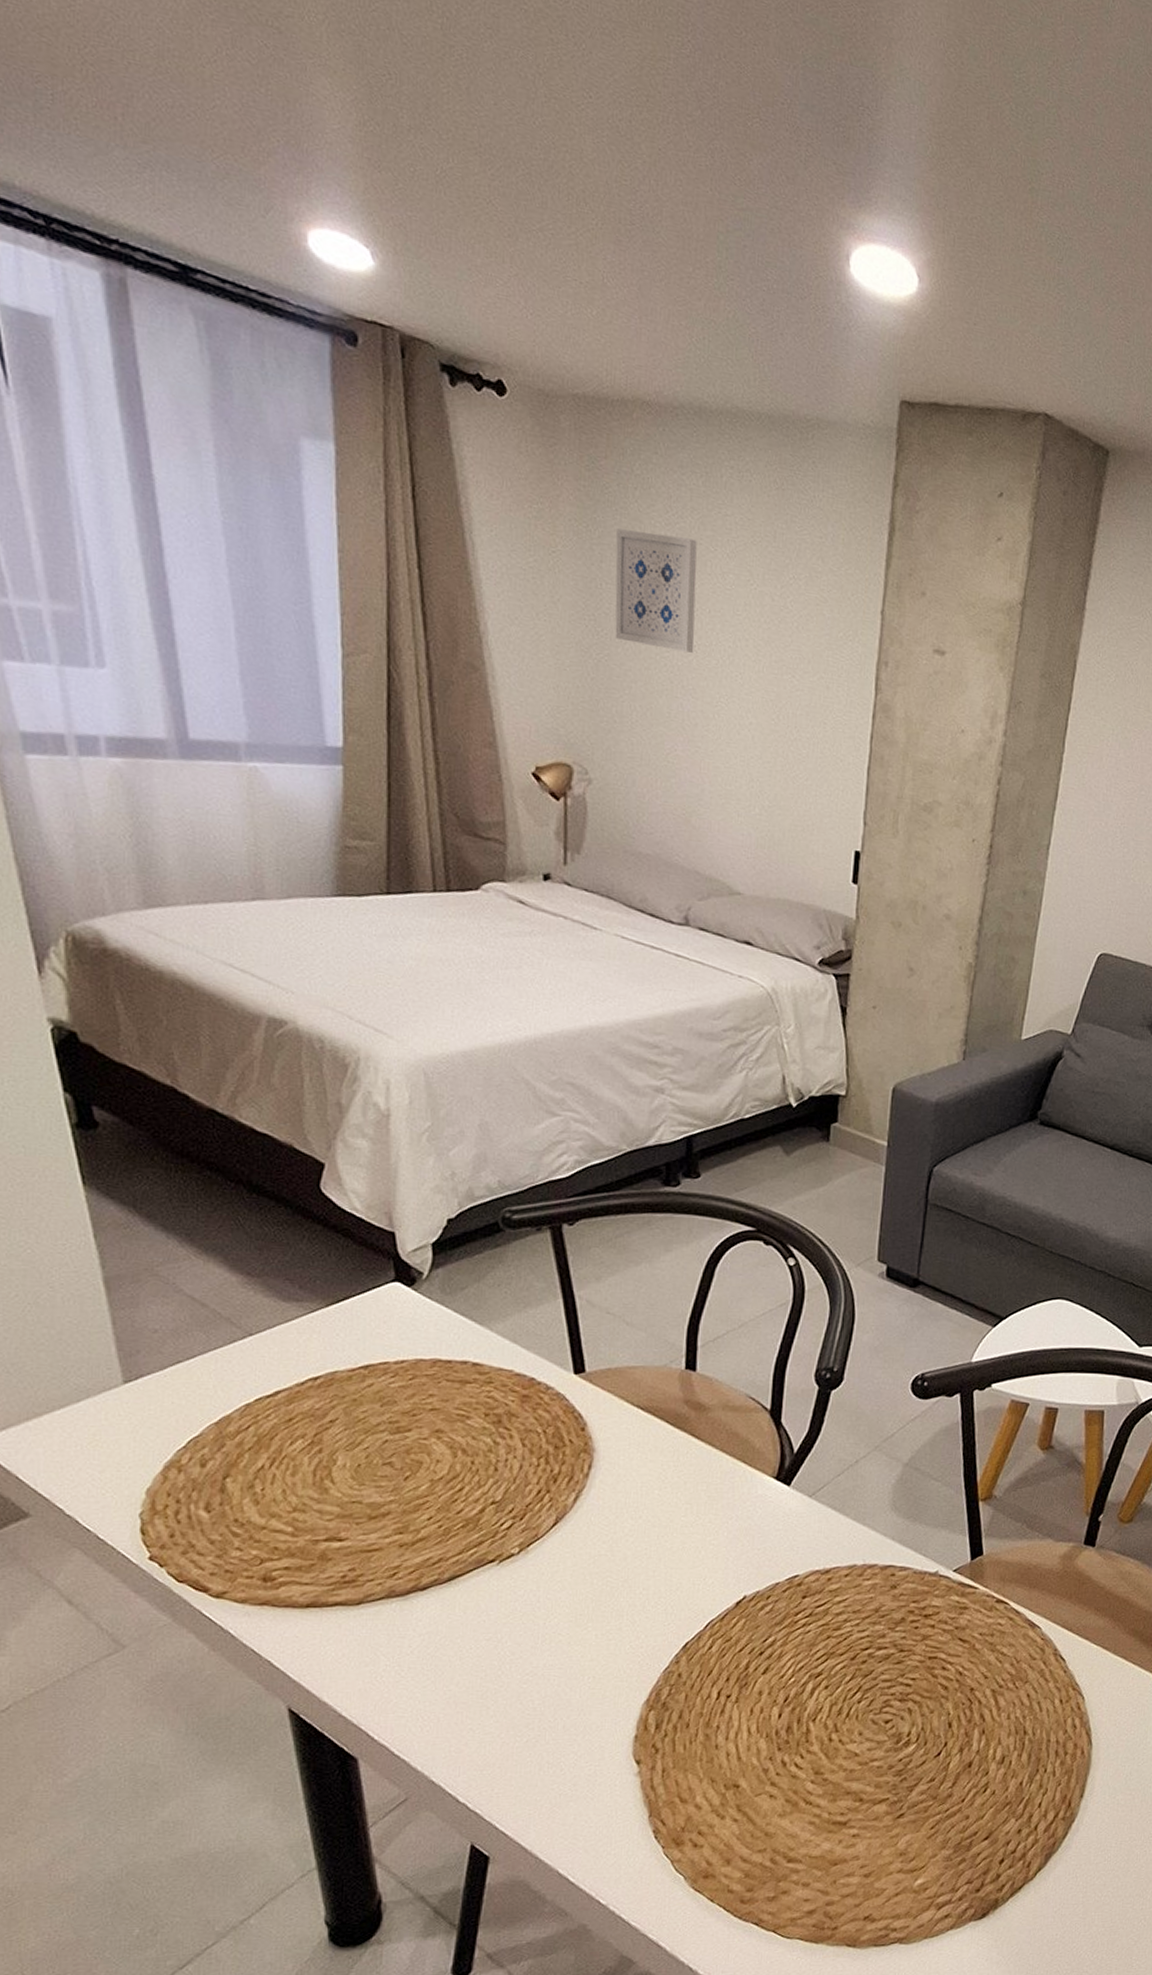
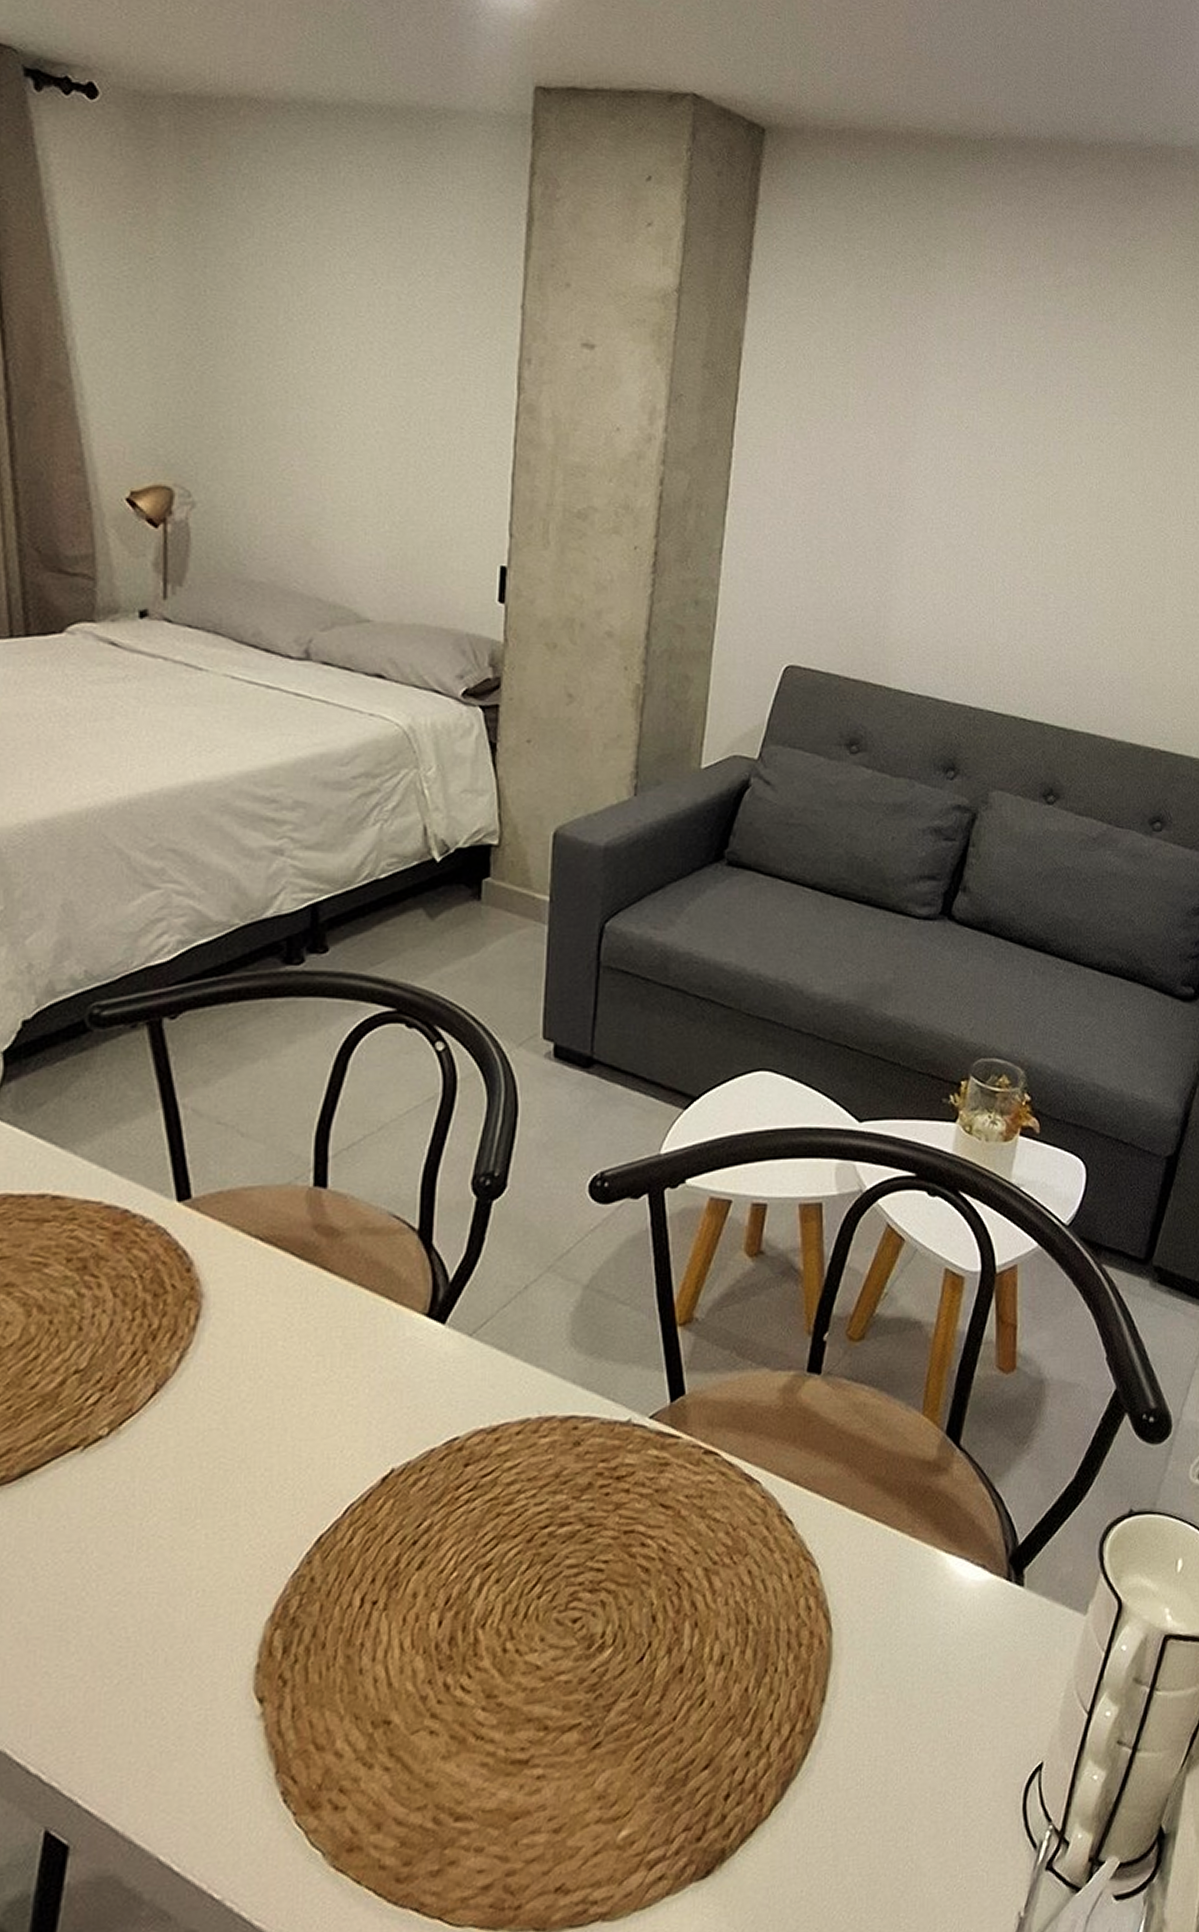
wall art: present [615,528,697,653] -> none [221,231,313,359]

